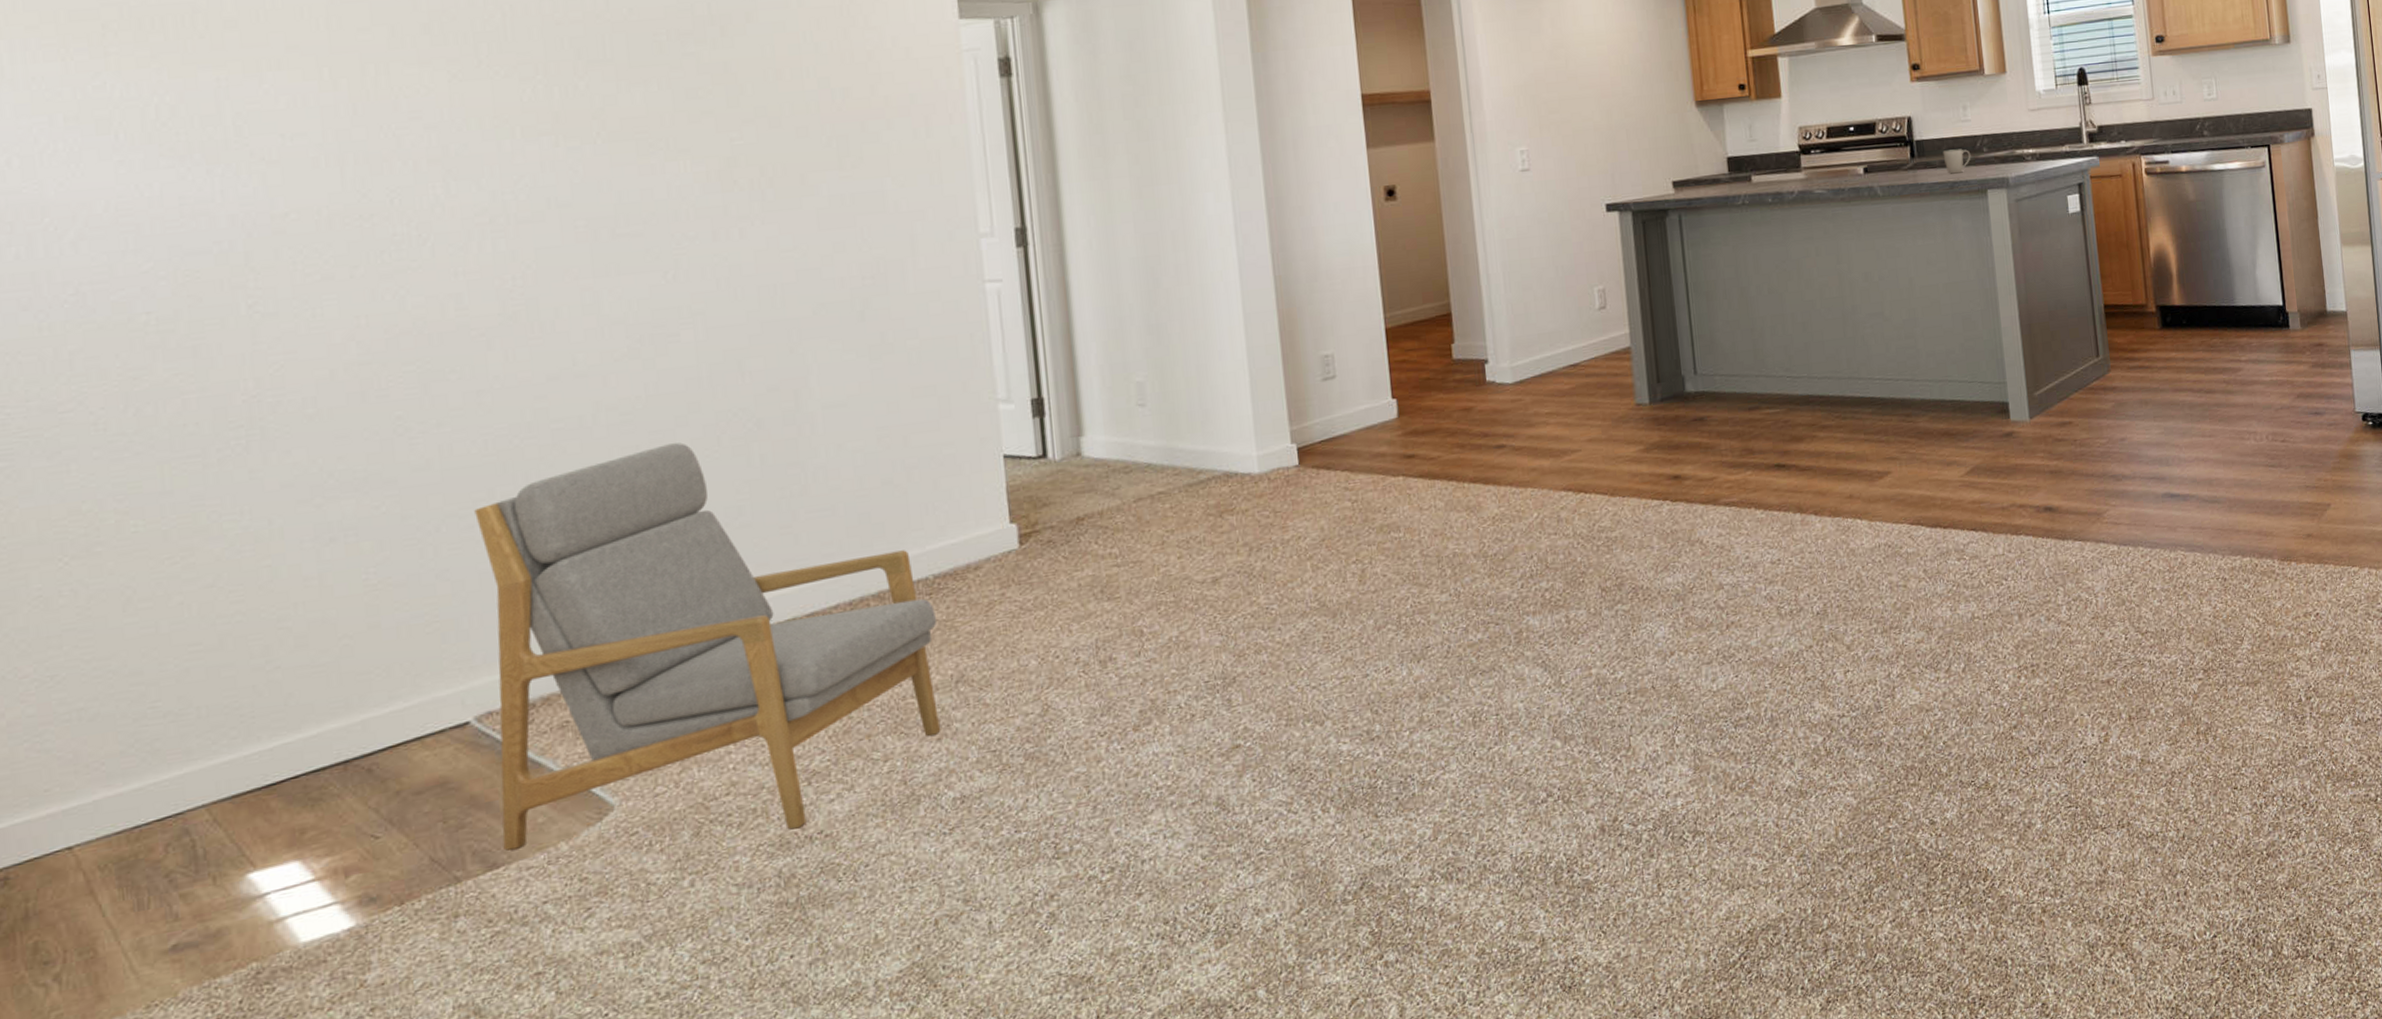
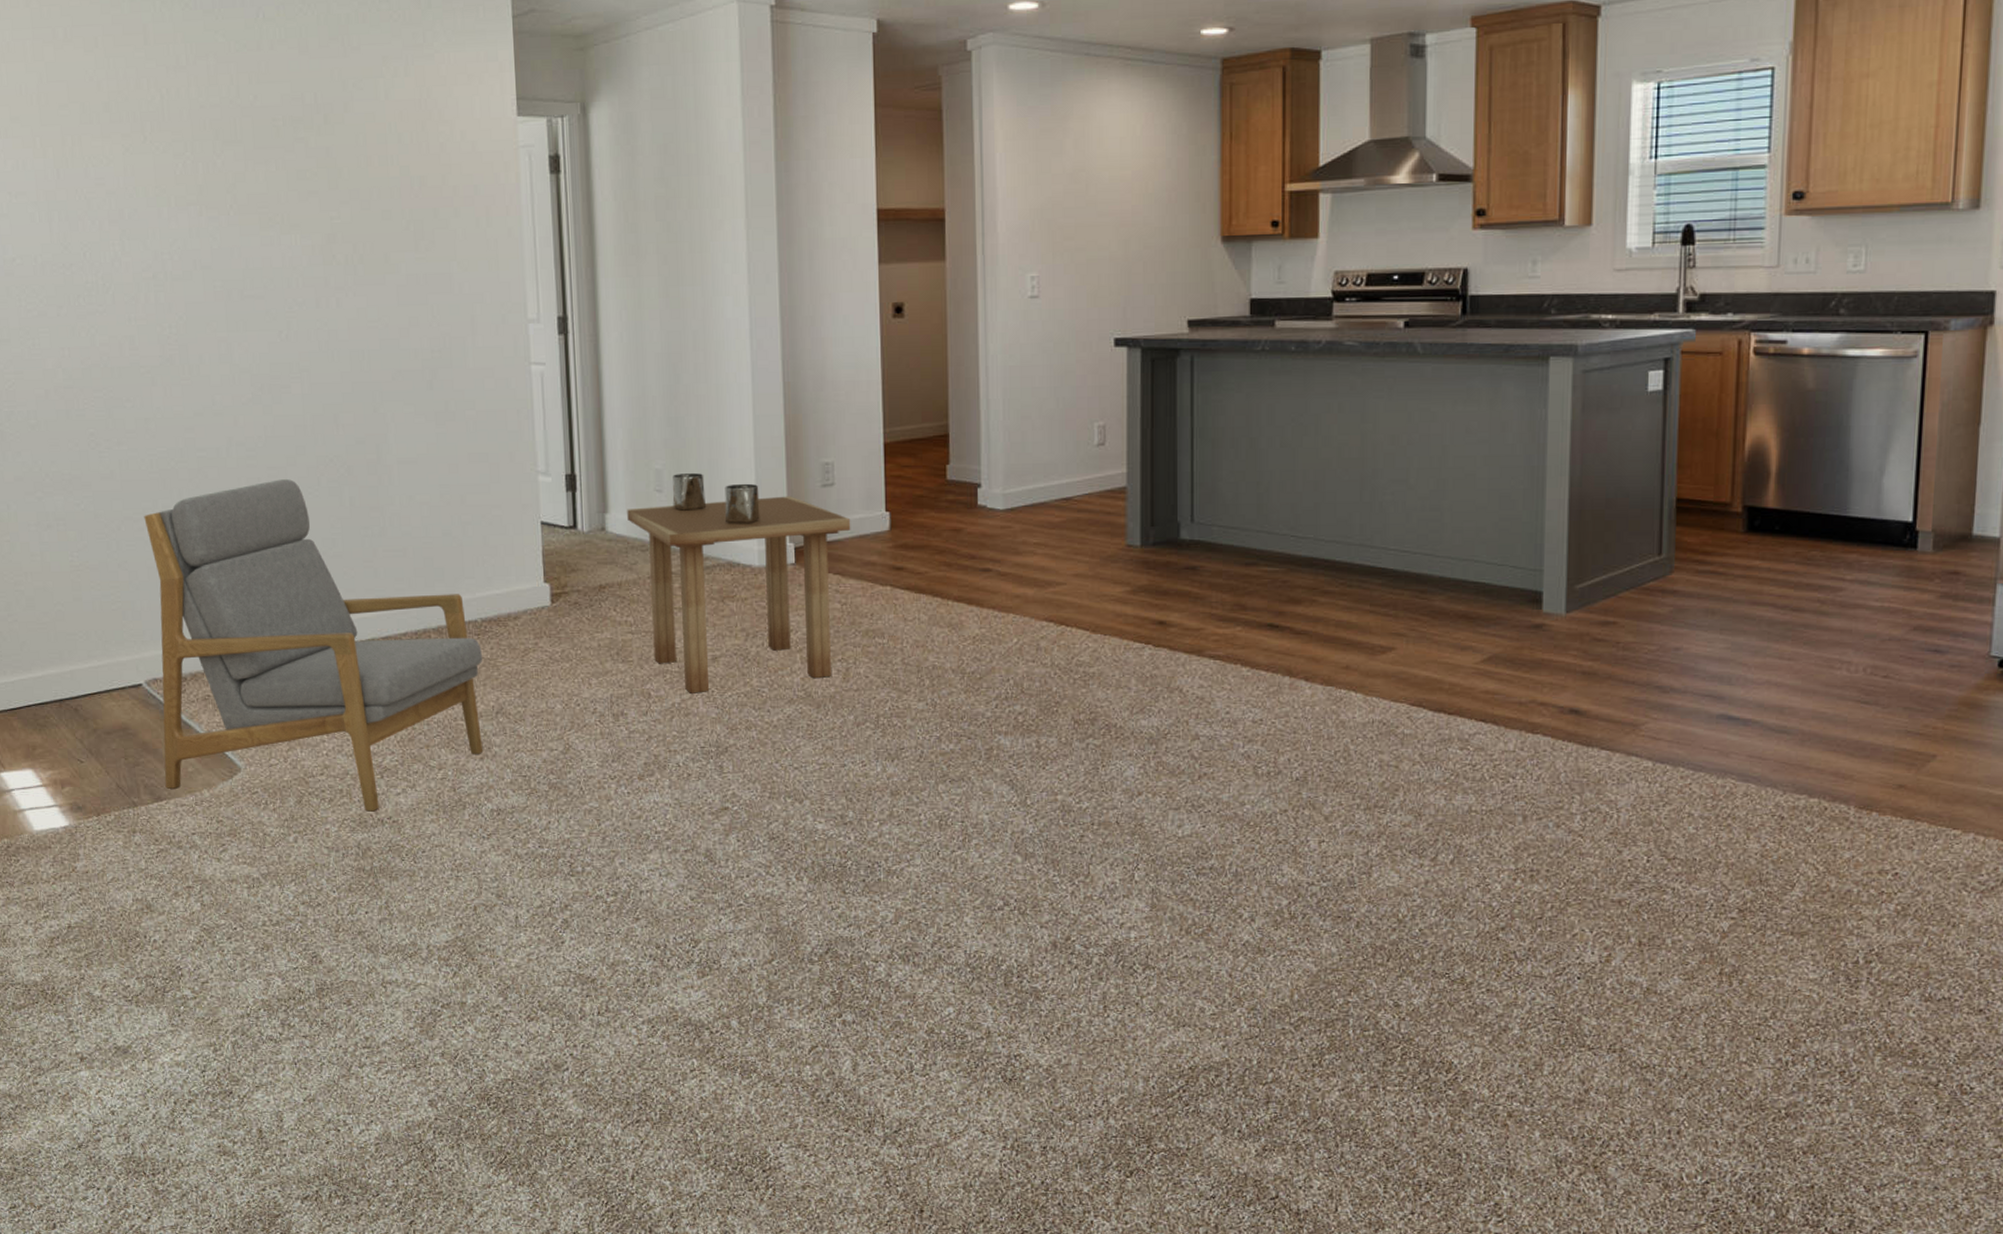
side table: none [1105,381,1357,624] -> present [627,473,851,693]
mug: present [1943,149,1971,174] -> none [1501,308,1535,336]

